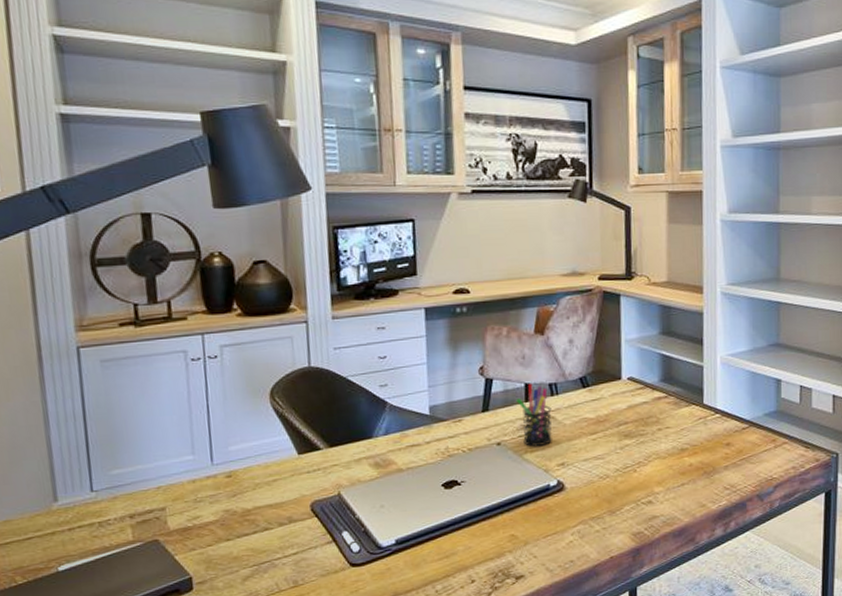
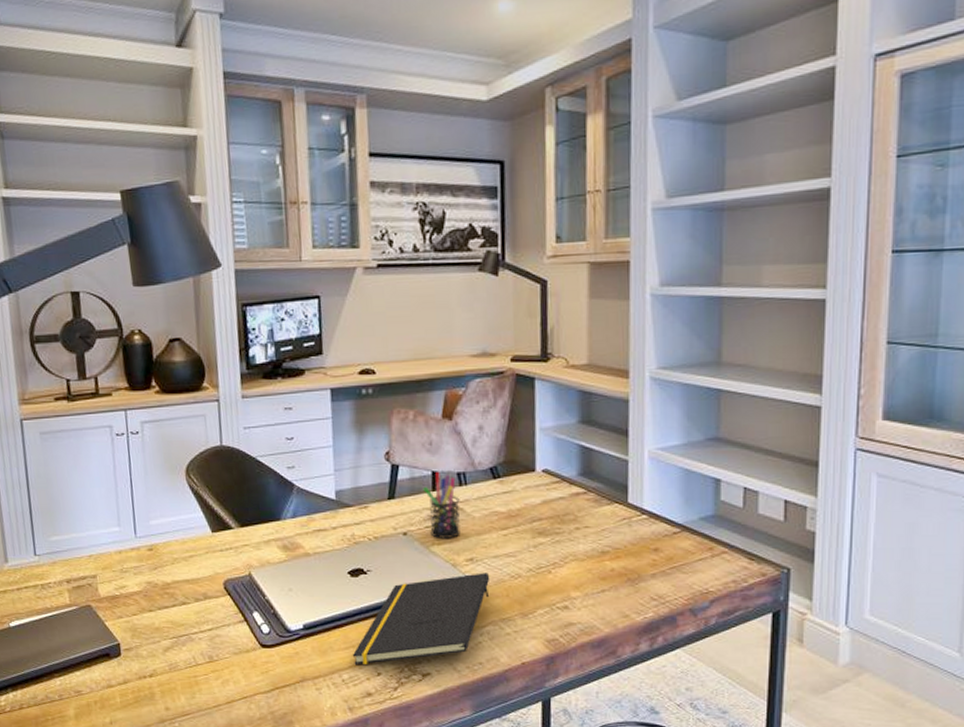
notepad: none [445,475,581,575] -> present [352,572,490,665]

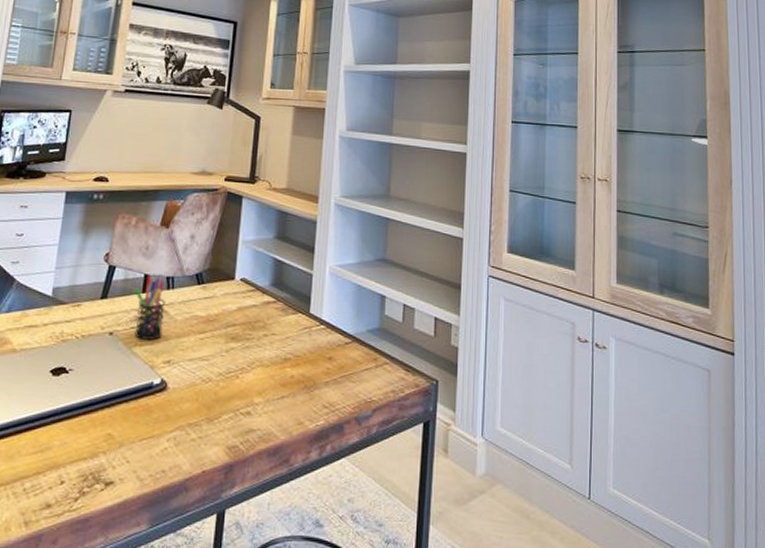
notepad: present [352,572,490,665] -> none [38,375,184,472]

